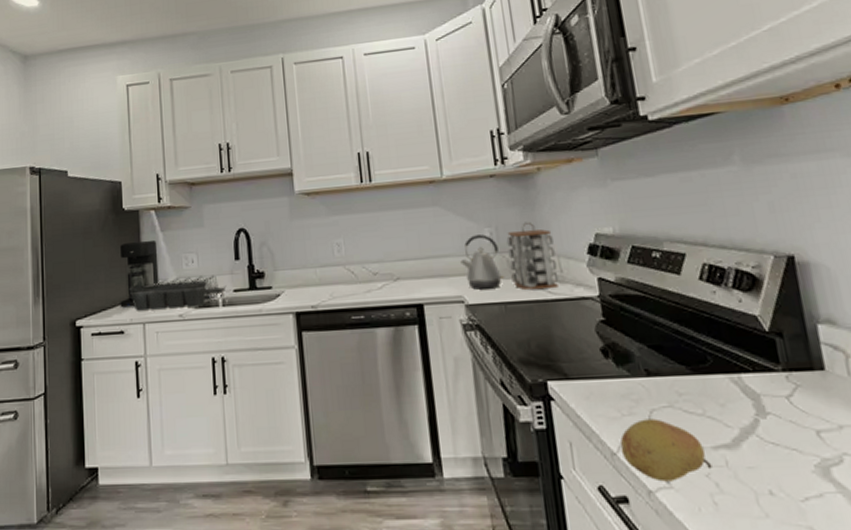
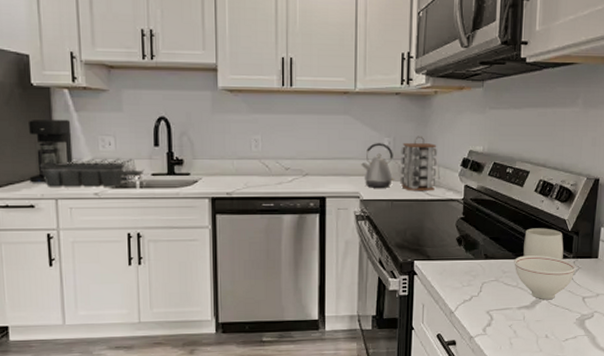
fruit: present [620,418,712,482] -> none [457,288,514,331]
bowl: none [690,368,794,436] -> present [514,255,577,300]
mug: none [698,329,767,374] -> present [523,228,564,259]

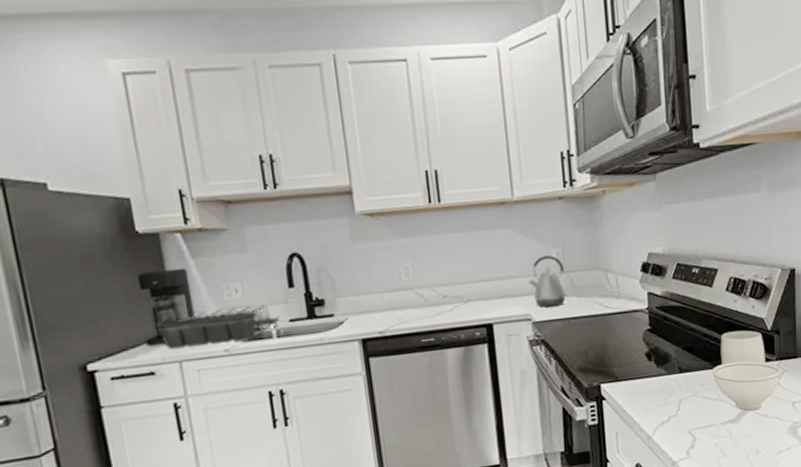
spice rack: present [400,136,437,192] -> none [571,242,616,307]

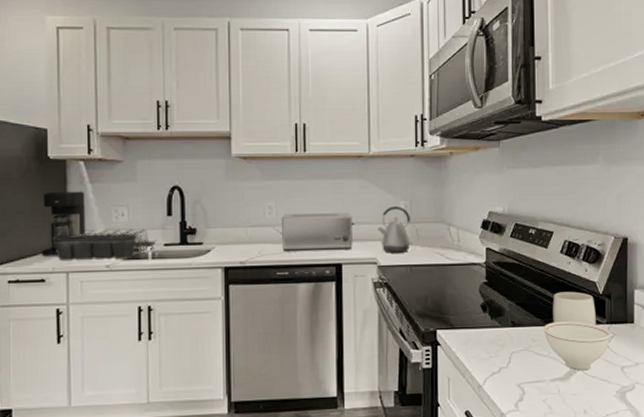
toaster: none [421,267,503,317] -> present [282,213,355,252]

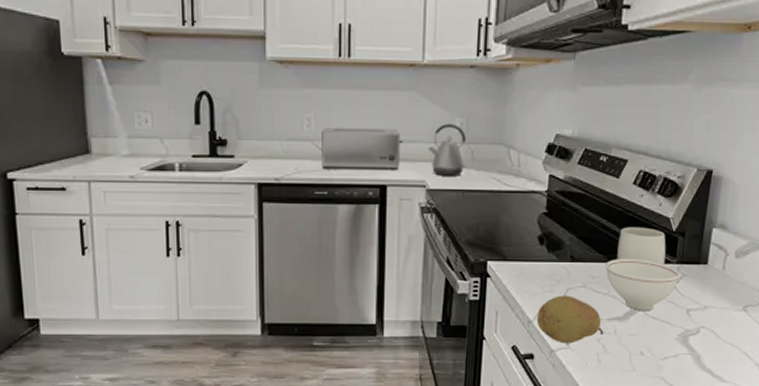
coffee maker: present [41,191,86,257] -> none [59,92,107,163]
dish rack: present [52,229,157,262] -> none [70,137,185,171]
fruit: none [485,359,548,406] -> present [536,295,604,344]

